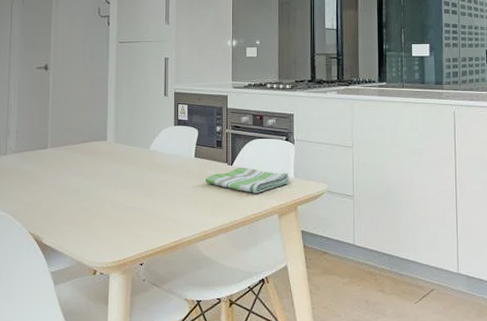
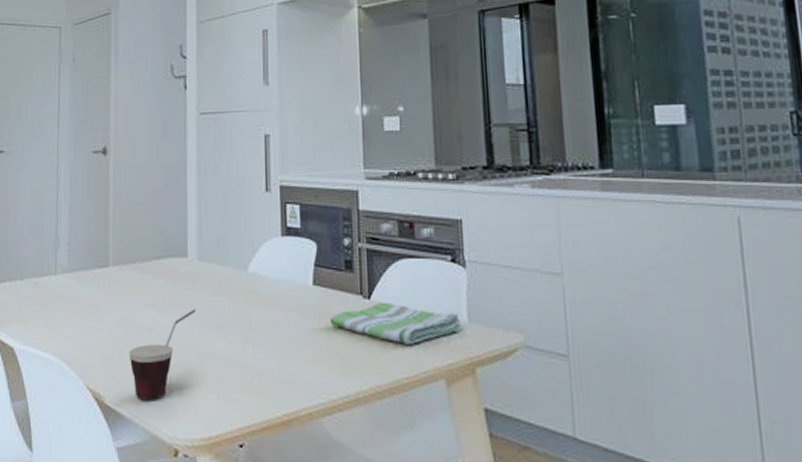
cup: none [61,176,111,238] -> present [129,309,195,400]

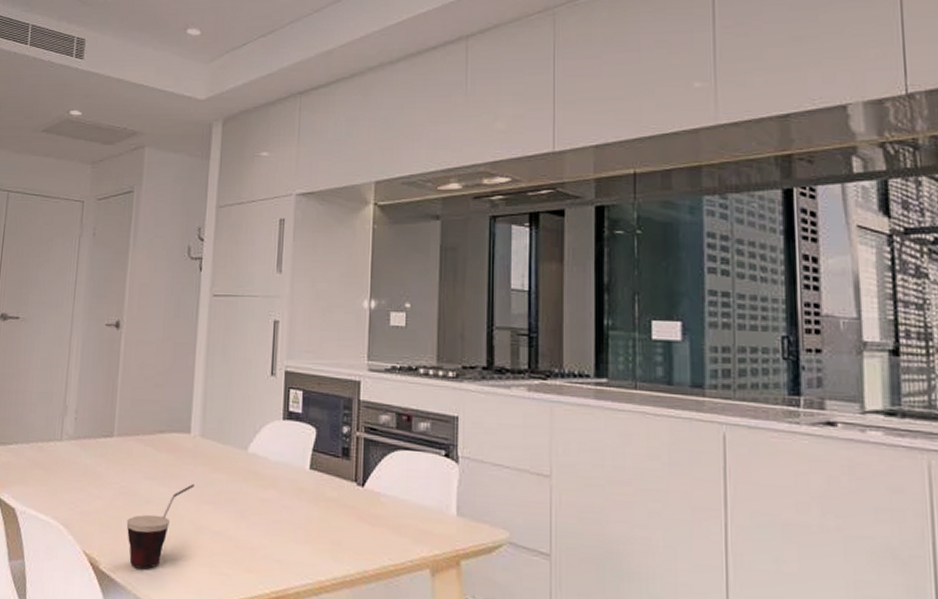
dish towel: present [330,301,462,344] -> none [323,490,450,533]

